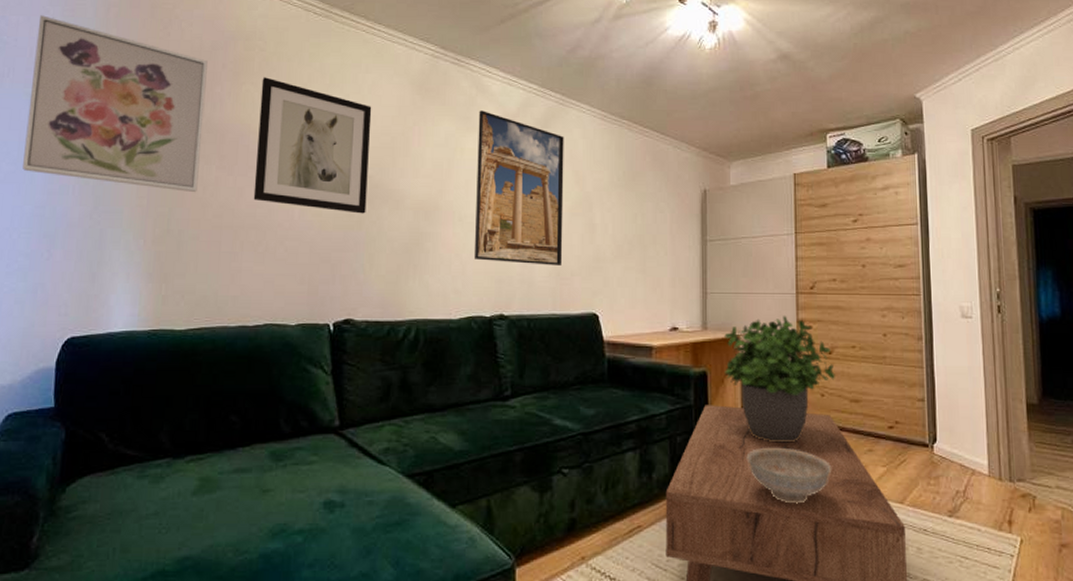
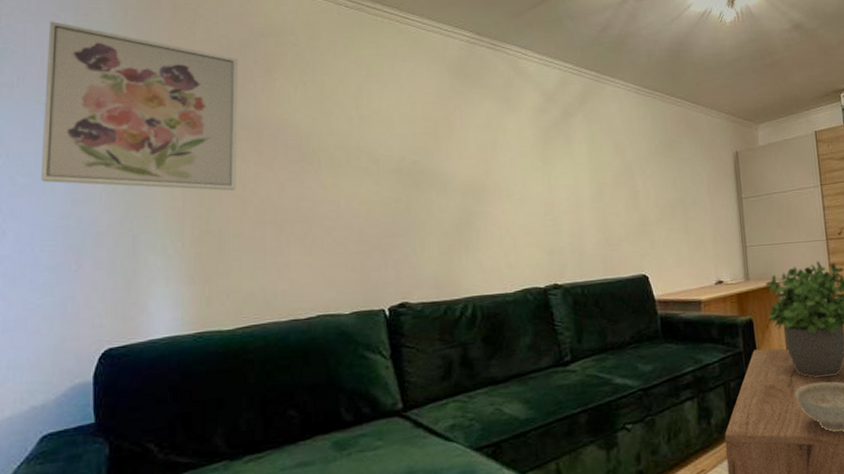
wall art: present [253,77,372,214] -> none [296,71,414,199]
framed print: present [473,110,564,266] -> none [518,91,610,235]

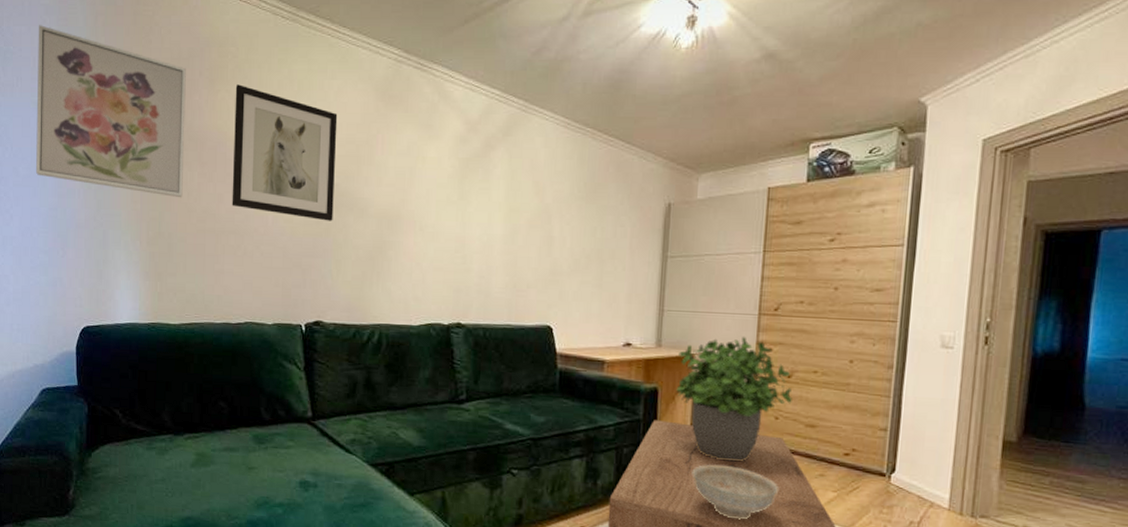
wall art: none [296,71,414,199] -> present [232,84,338,221]

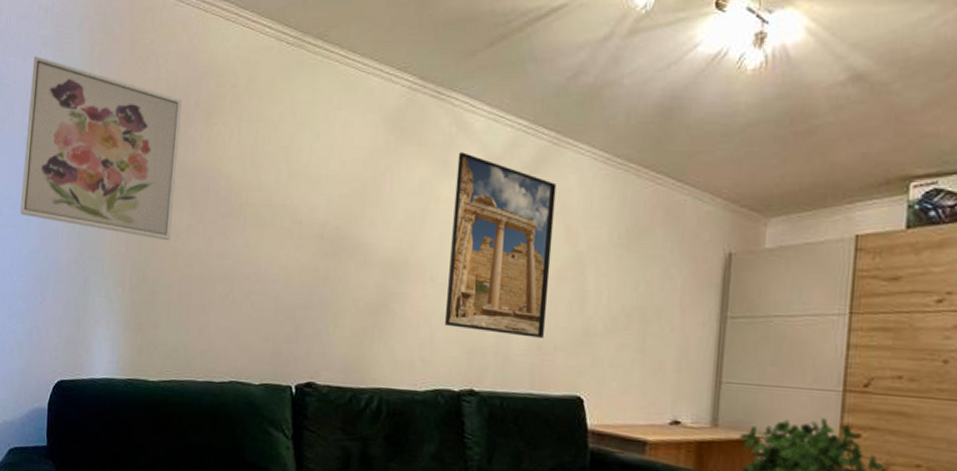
wall art: present [232,84,338,221] -> none [222,117,343,269]
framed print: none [433,118,526,277] -> present [444,152,557,338]

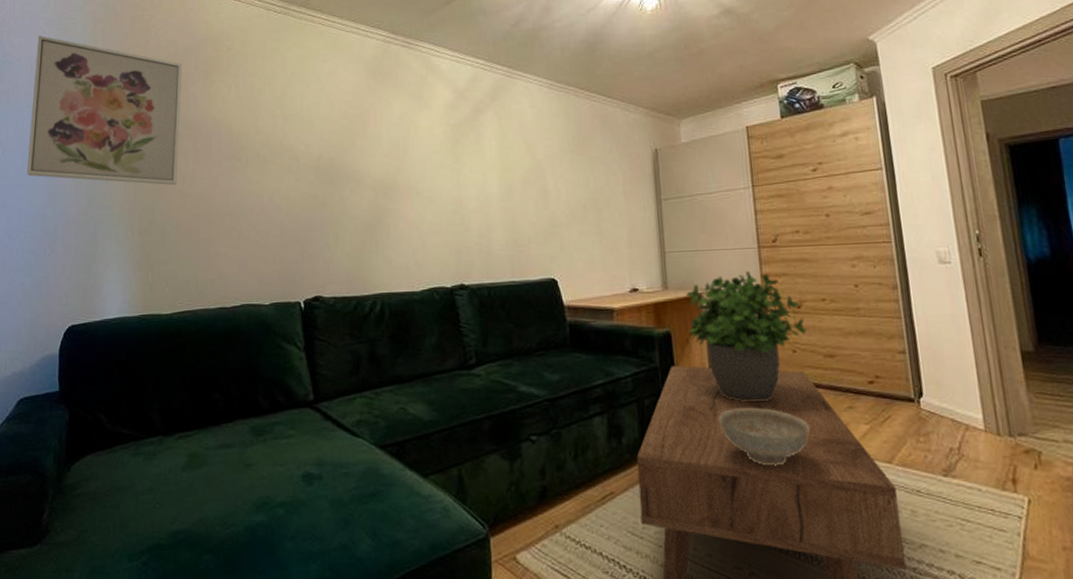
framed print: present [444,152,557,338] -> none [430,88,519,234]

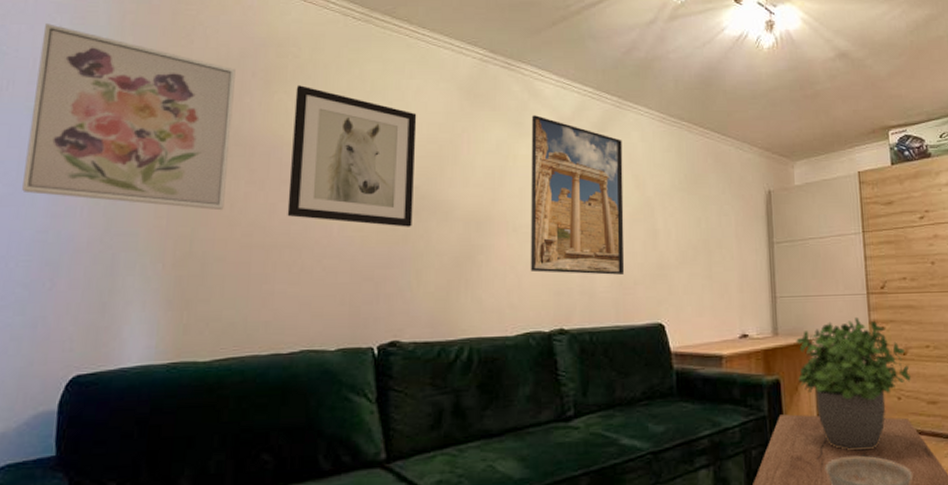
wall art: none [227,74,331,195] -> present [287,85,417,227]
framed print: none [430,88,519,234] -> present [530,115,625,275]

